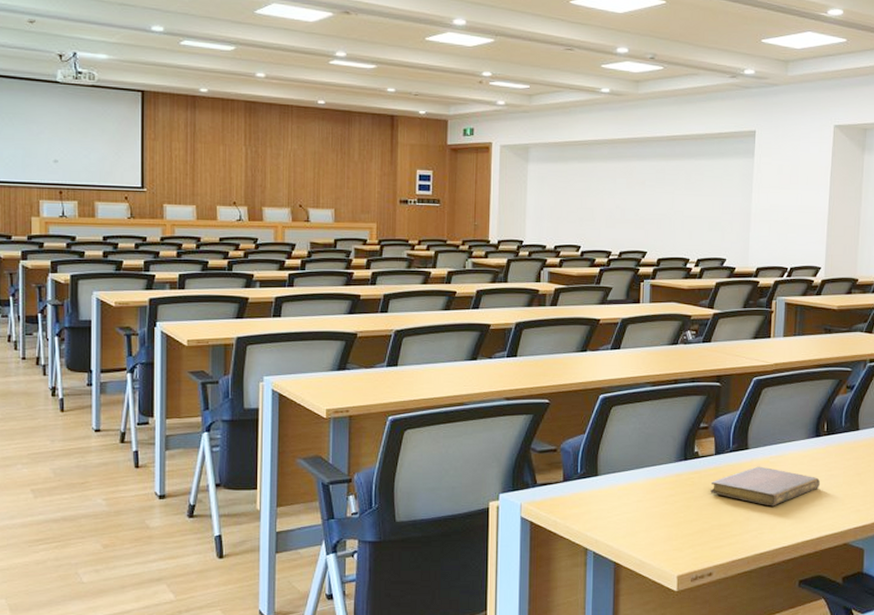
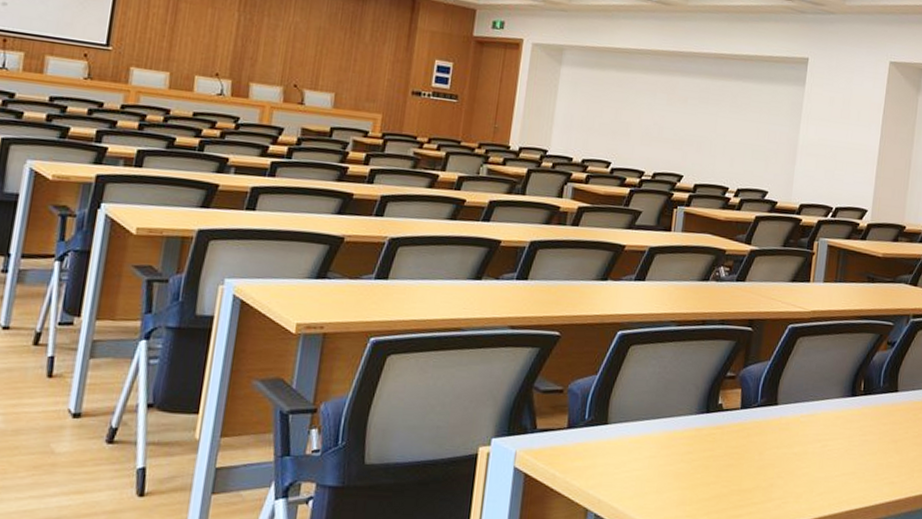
notebook: present [710,466,820,506] -> none [732,425,853,473]

